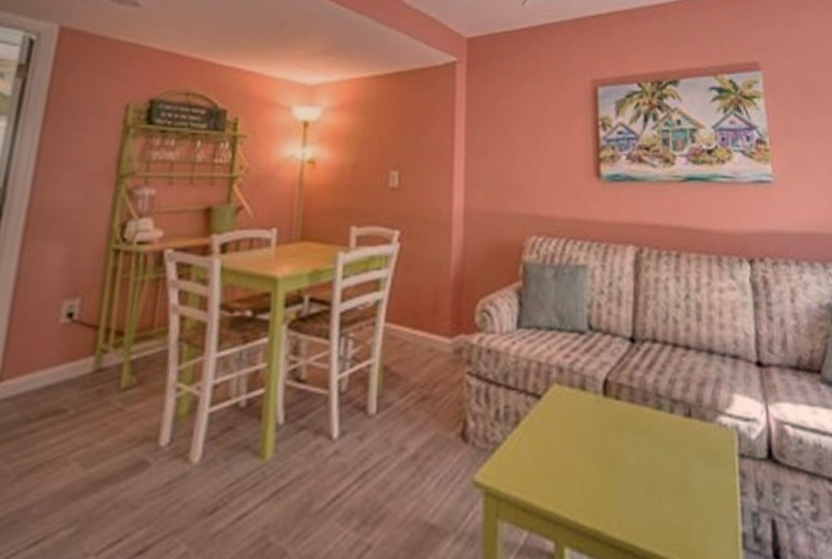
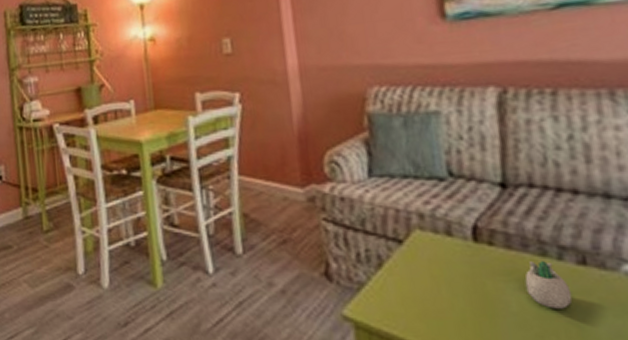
succulent planter: none [642,414,679,462] -> present [525,261,573,309]

